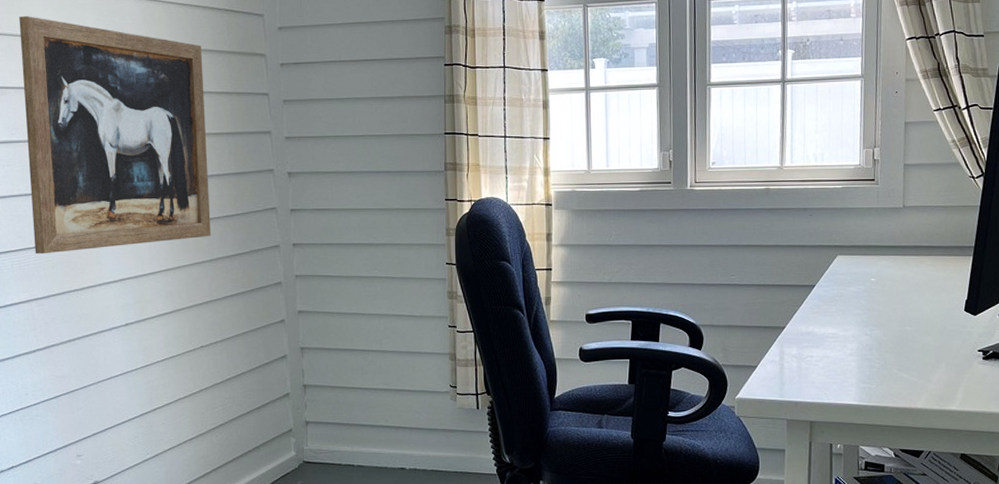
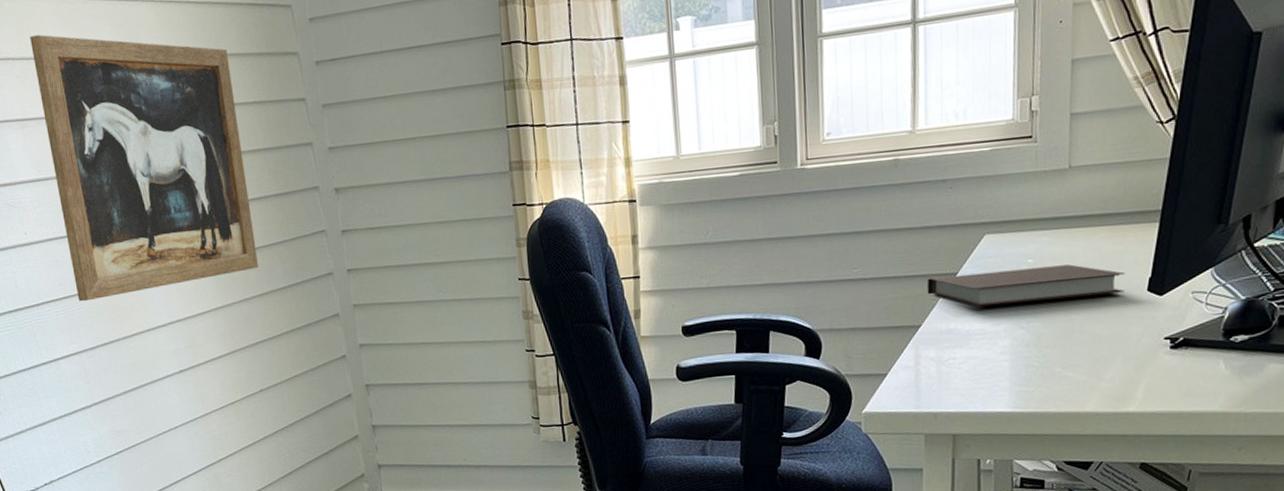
notebook: none [790,285,947,315] -> present [926,264,1125,308]

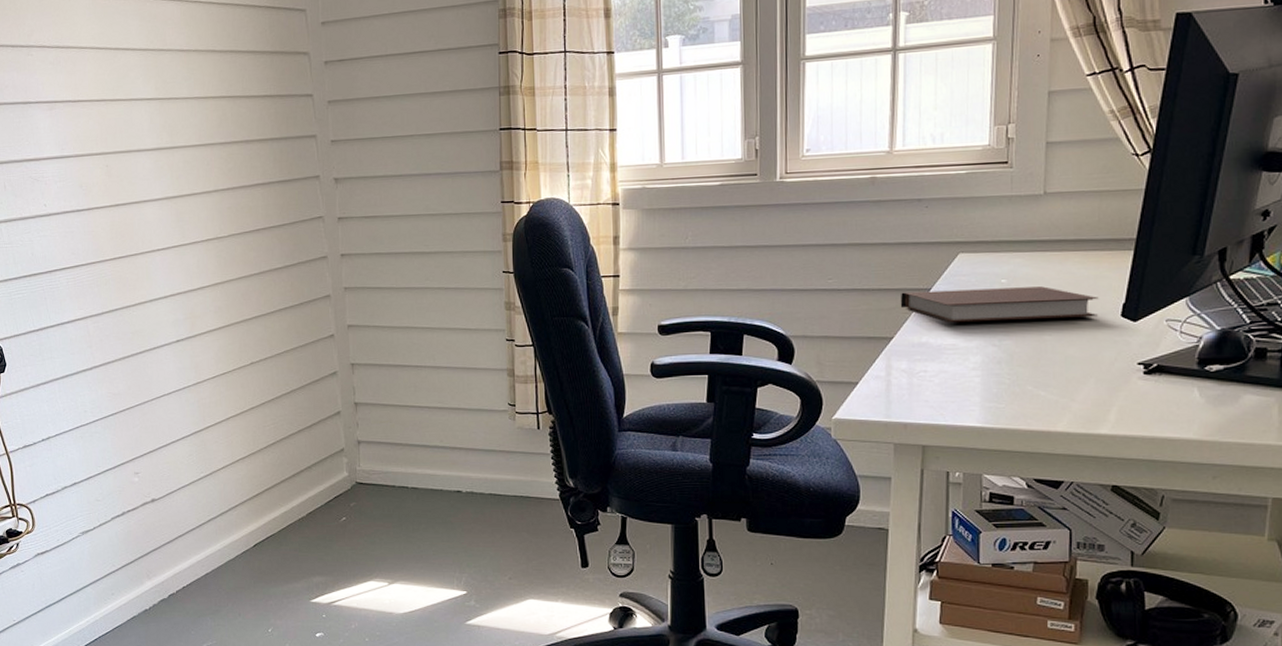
wall art: present [30,34,258,302] -> none [65,26,258,271]

